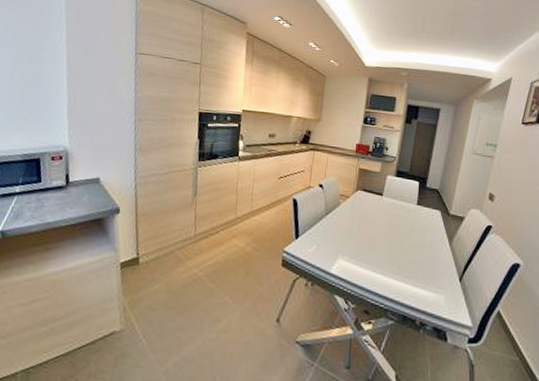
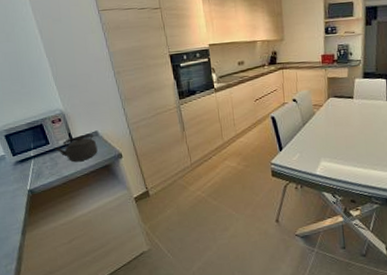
kettle: none [45,178,95,209] -> present [54,133,98,162]

